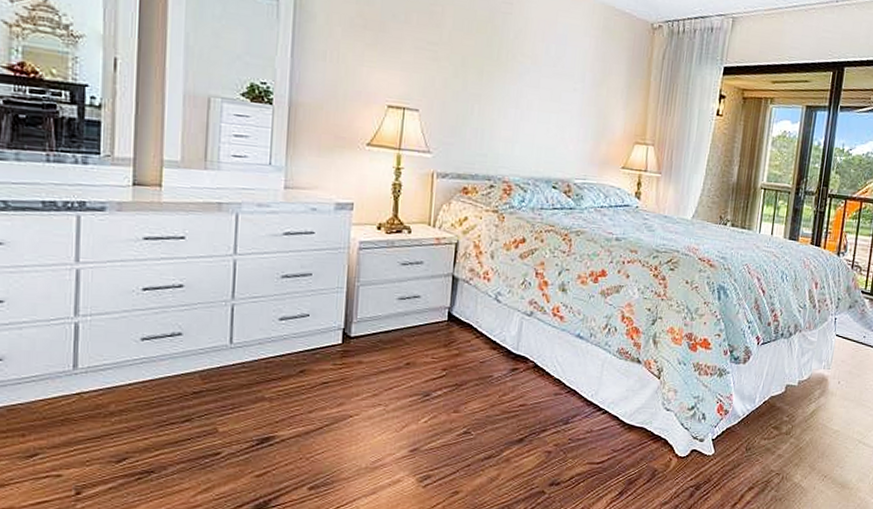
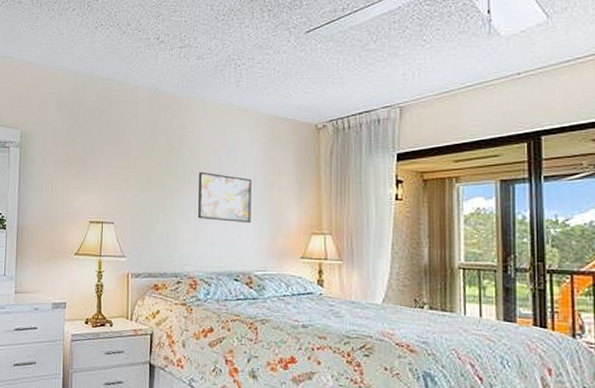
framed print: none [519,59,580,126] -> present [198,171,252,224]

